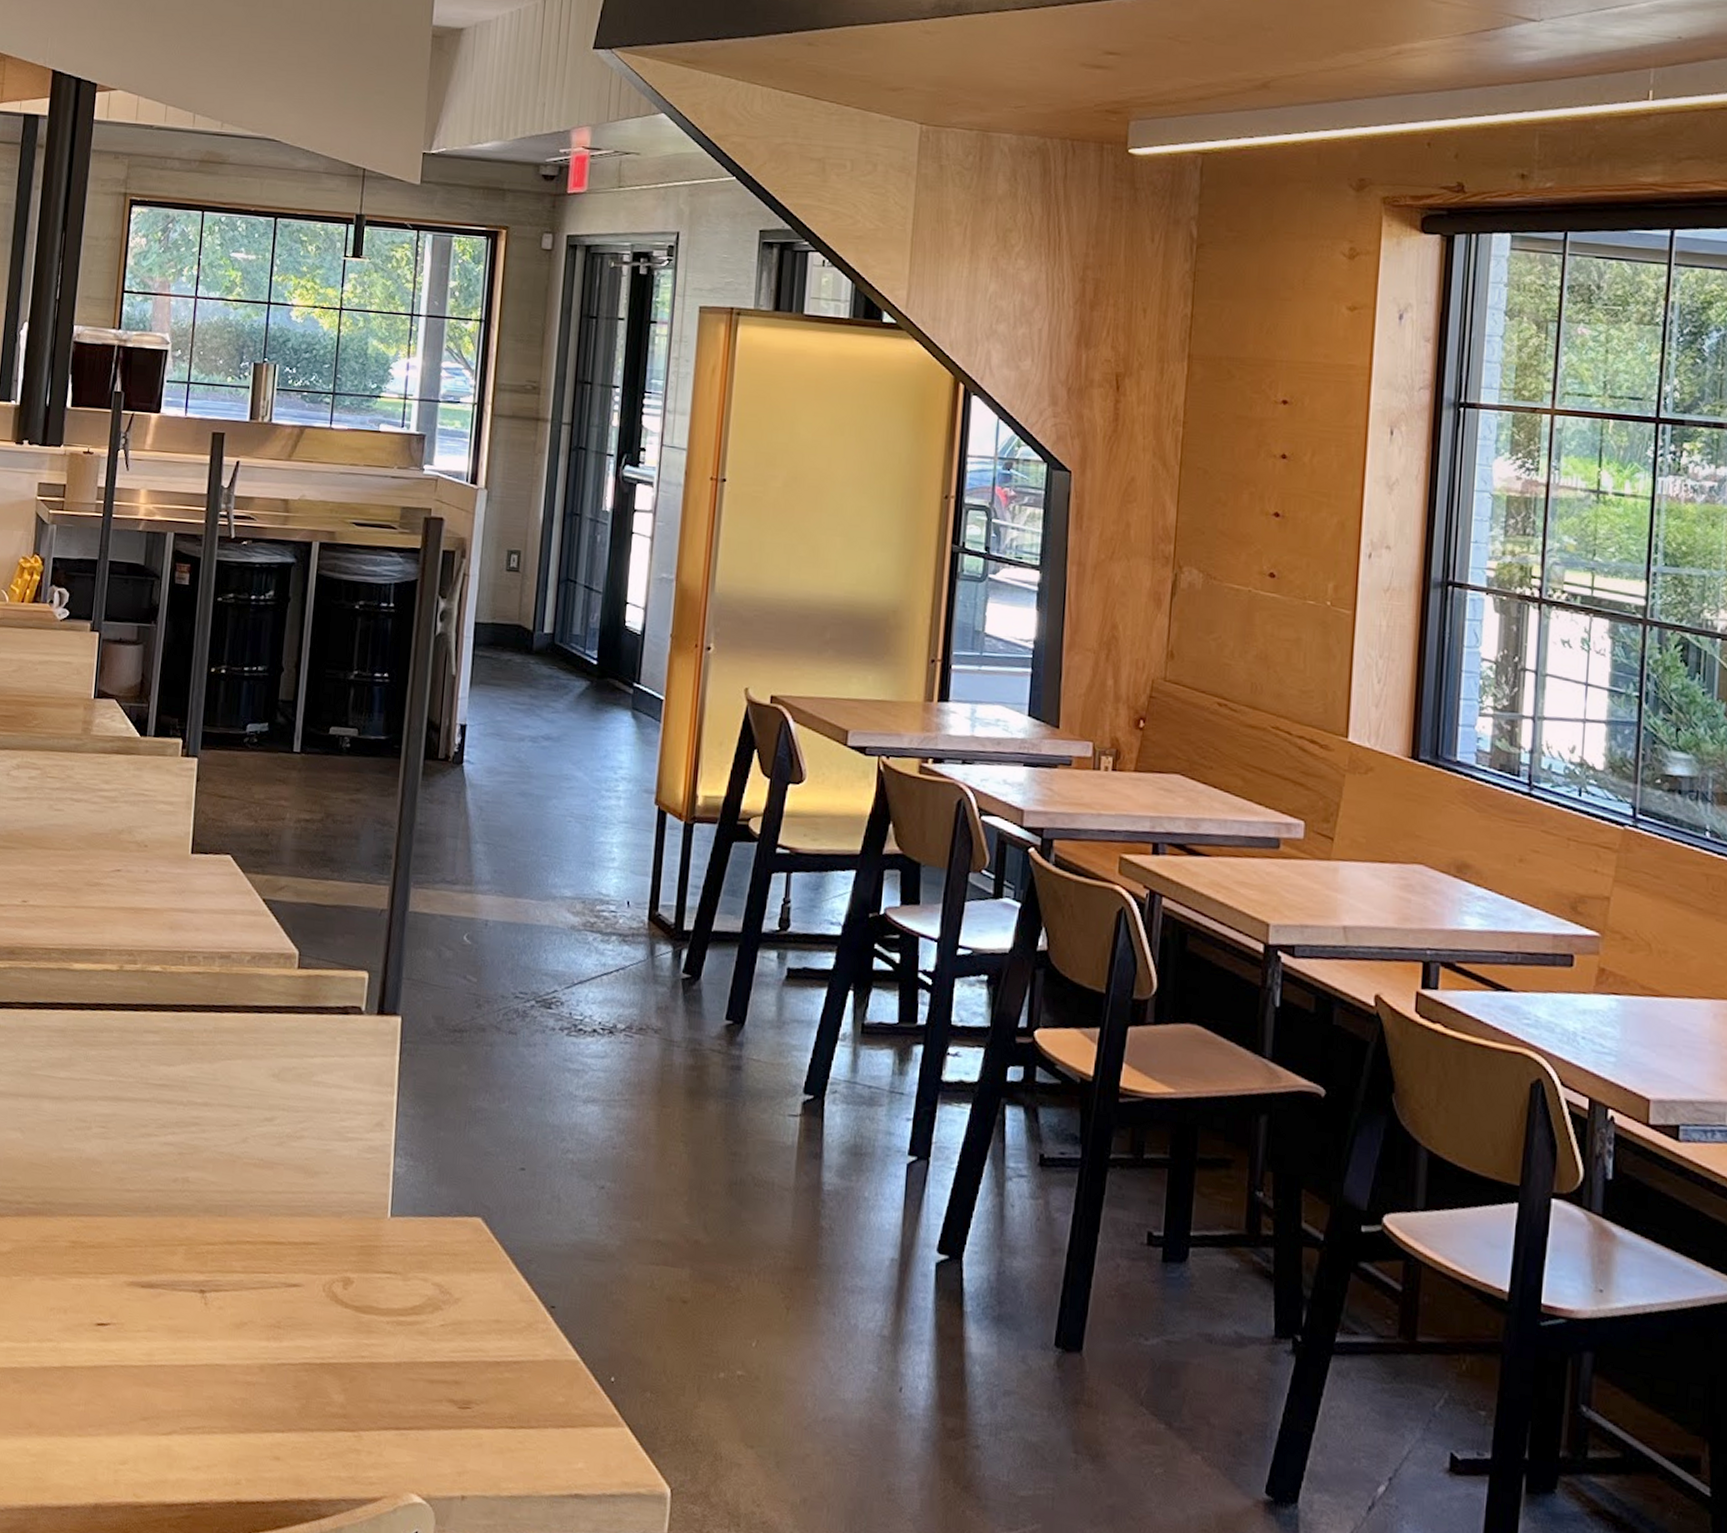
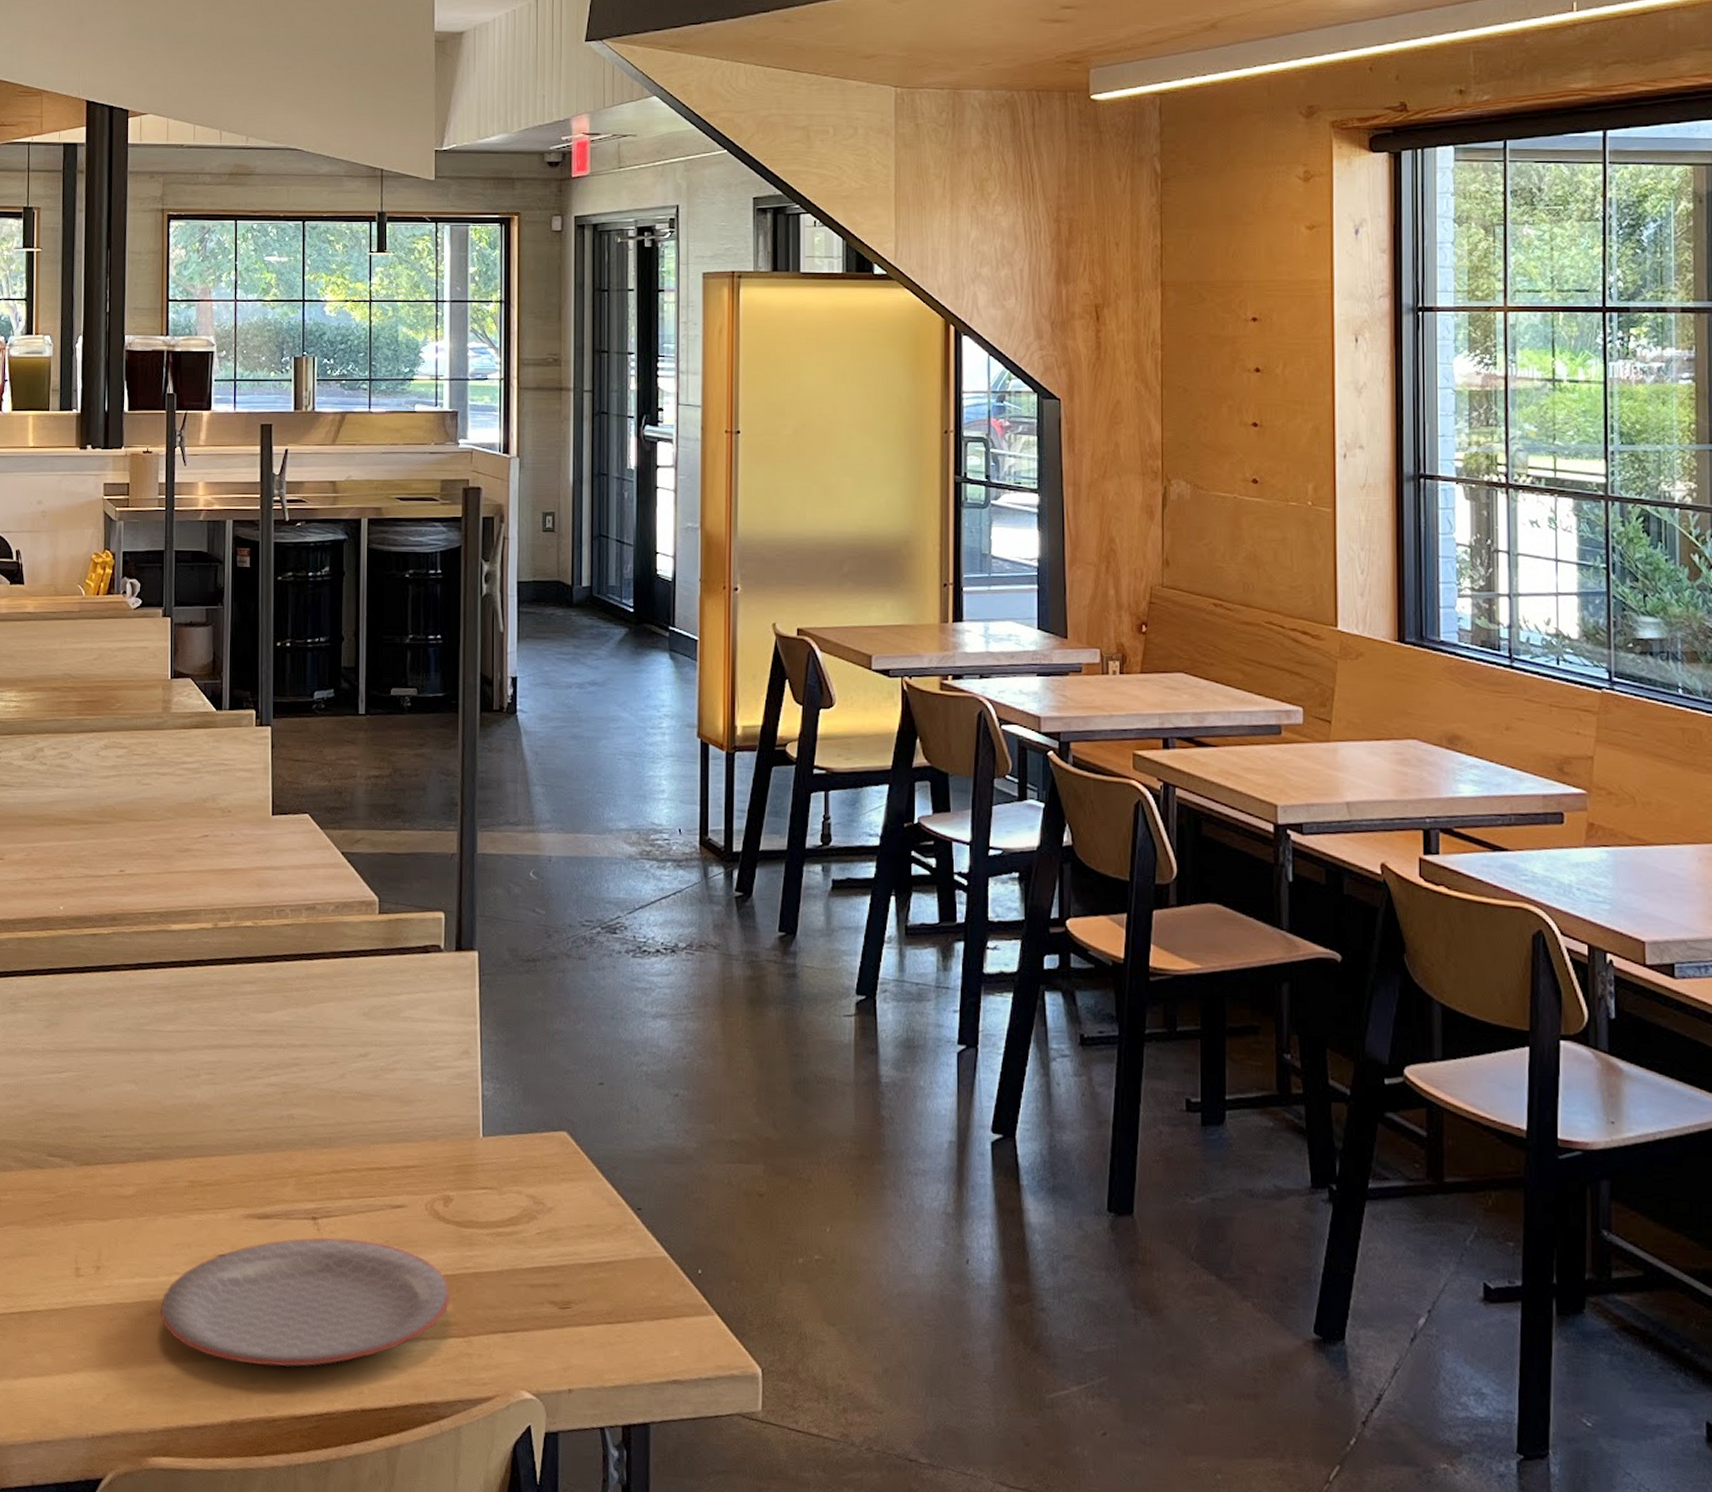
plate: none [28,1311,343,1451] -> present [160,1237,450,1367]

